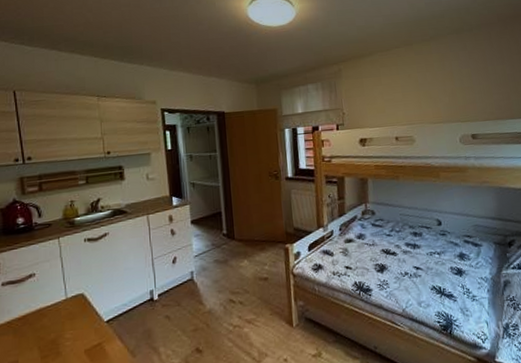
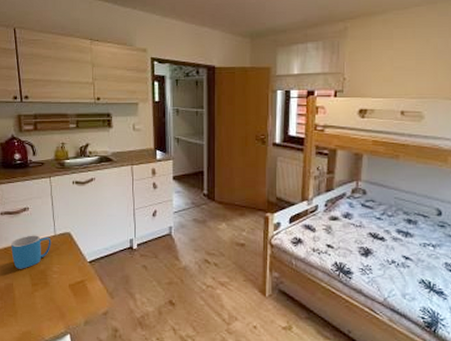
mug: none [15,301,63,343] -> present [11,235,51,269]

